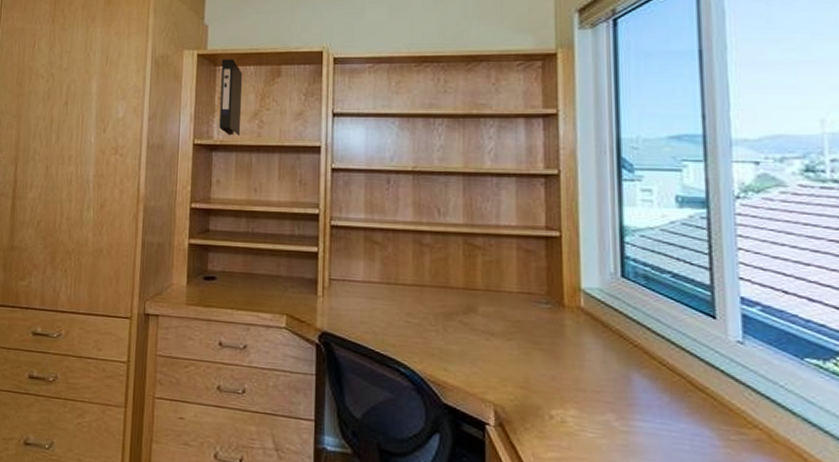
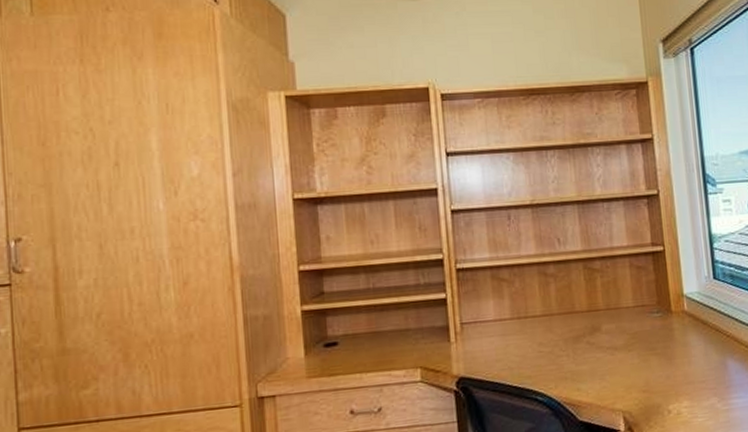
binder: present [219,59,243,136] -> none [316,99,348,186]

